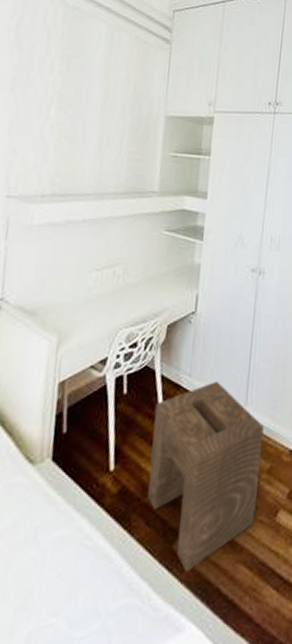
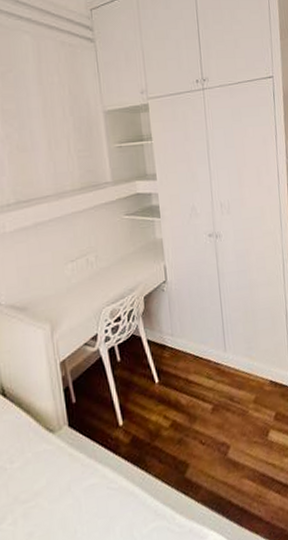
stool: present [147,380,264,573] -> none [147,335,250,494]

